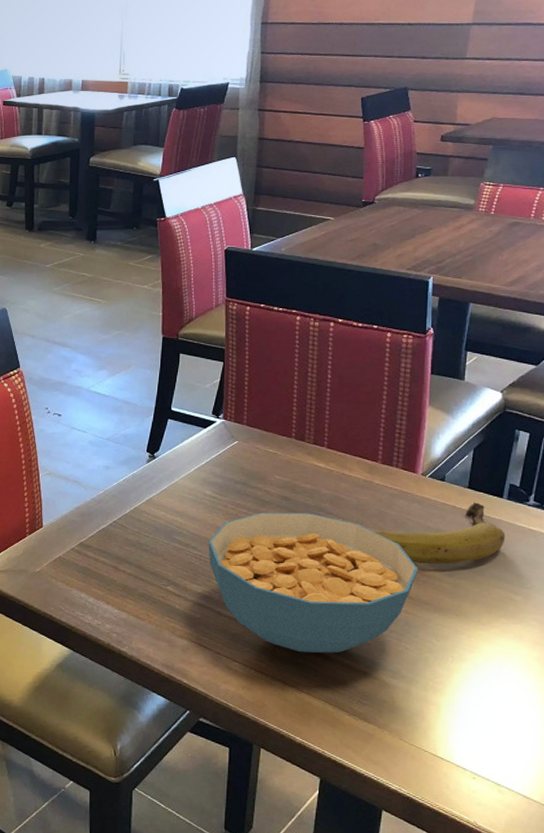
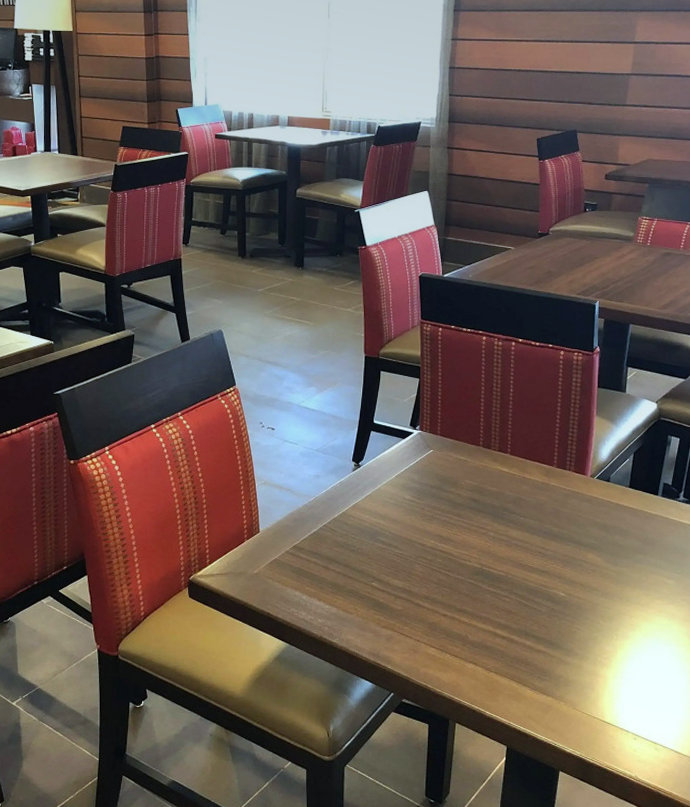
cereal bowl: present [208,512,418,653] -> none [408,513,588,637]
fruit: present [372,502,506,564] -> none [549,499,660,554]

